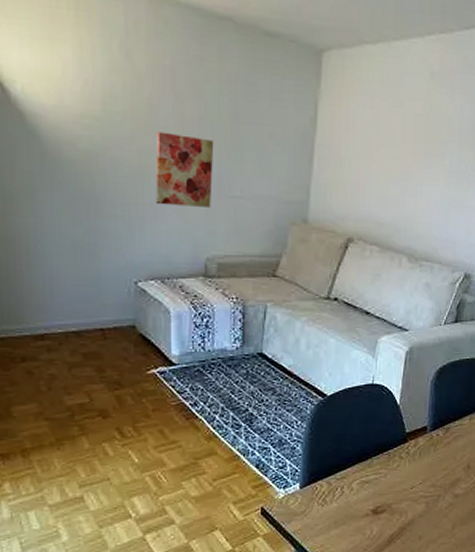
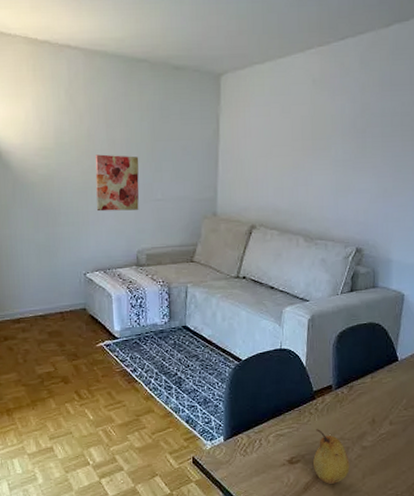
fruit: none [400,475,440,536] -> present [313,429,350,484]

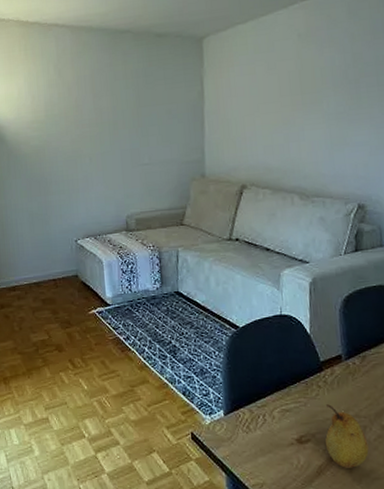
wall art: present [95,154,139,212] -> none [83,123,127,179]

